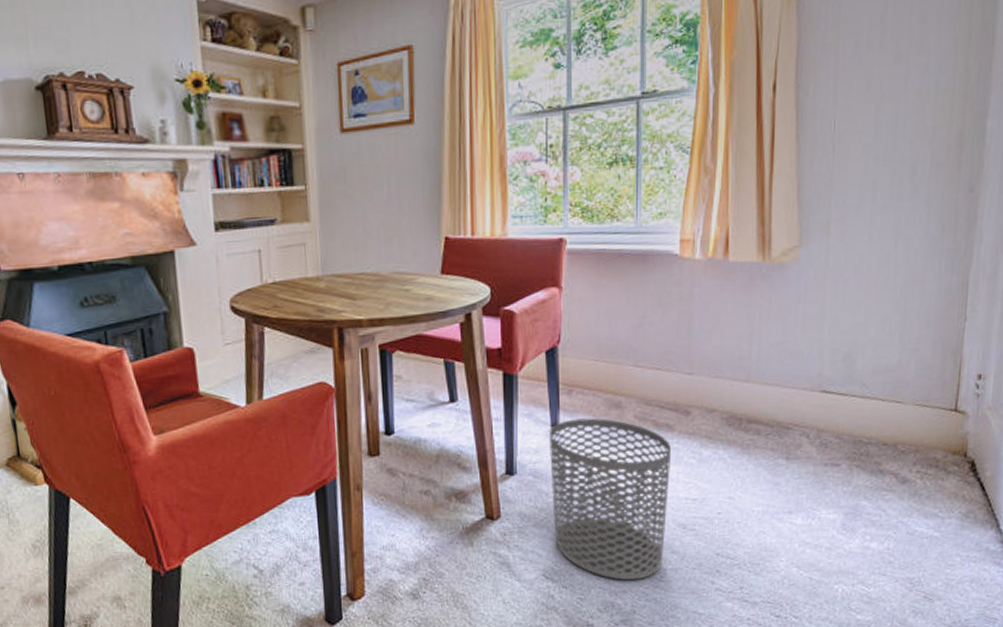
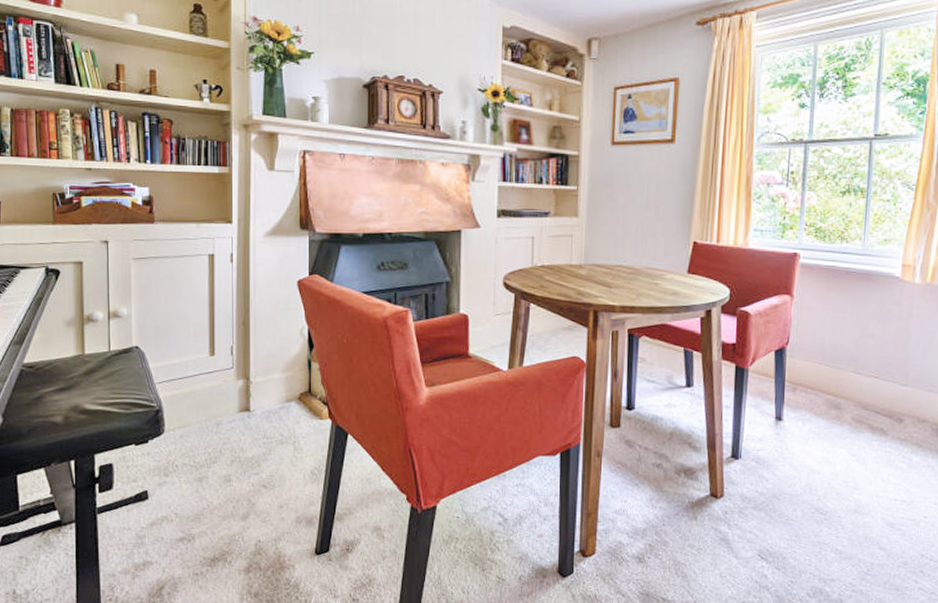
waste bin: present [550,418,671,581] -> none [771,414,884,571]

